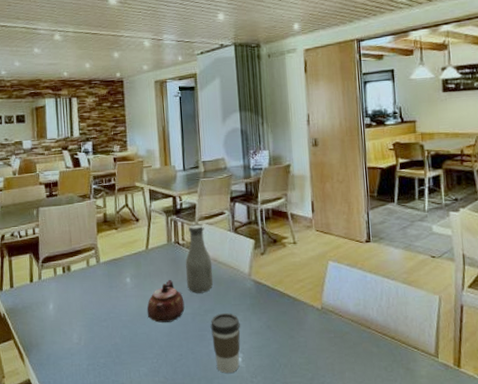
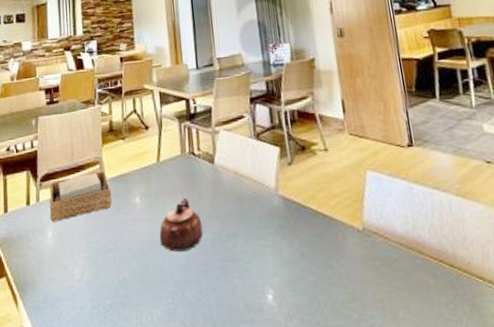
napkin holder: none [50,255,106,296] -> present [49,170,112,222]
bottle: present [185,223,214,293] -> none [201,130,235,214]
coffee cup: present [210,313,241,374] -> none [233,238,271,316]

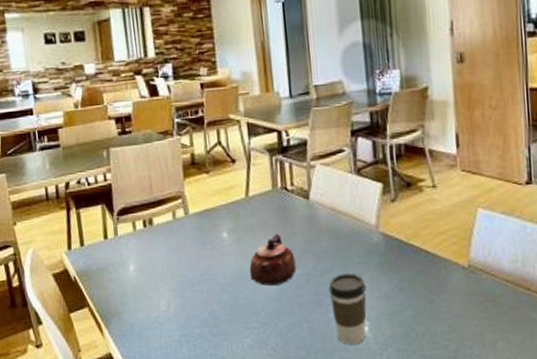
napkin holder: present [49,170,112,222] -> none [128,205,198,256]
coffee cup: none [233,238,271,316] -> present [328,273,367,345]

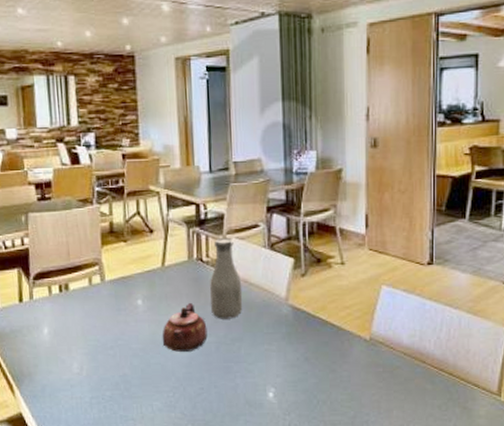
bottle: none [295,164,332,250] -> present [209,237,243,319]
coffee cup: present [328,273,367,345] -> none [237,343,273,410]

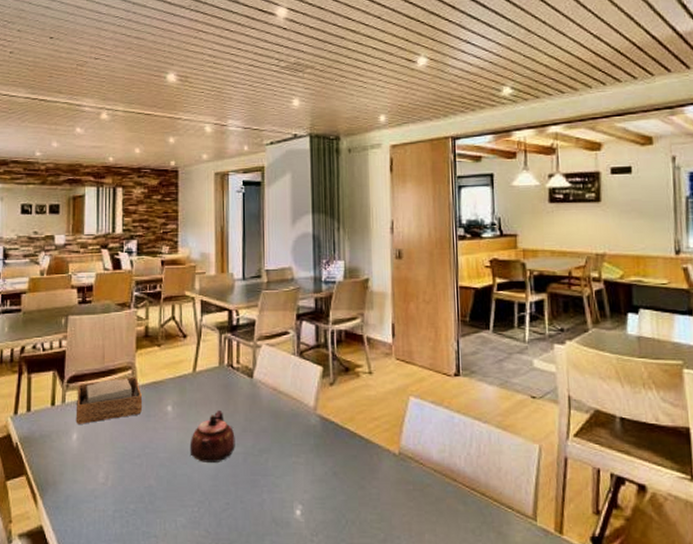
napkin holder: none [44,272,113,319] -> present [76,376,143,424]
bottle: present [209,237,243,319] -> none [238,344,272,428]

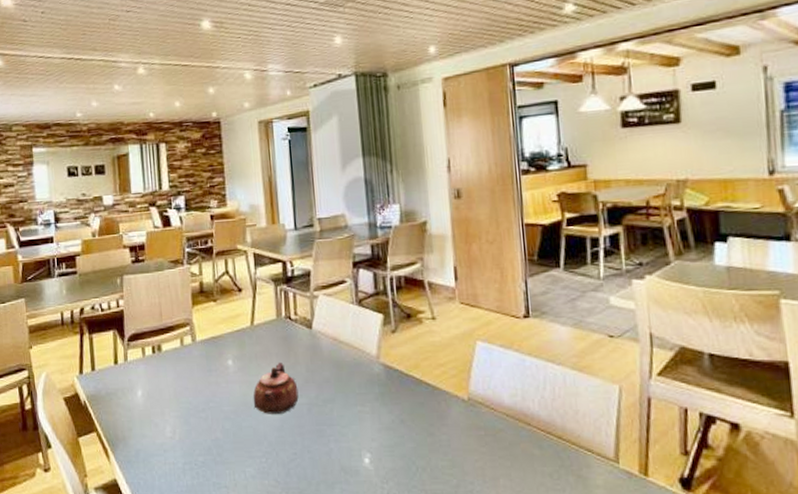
napkin holder: present [76,376,143,424] -> none [137,332,204,381]

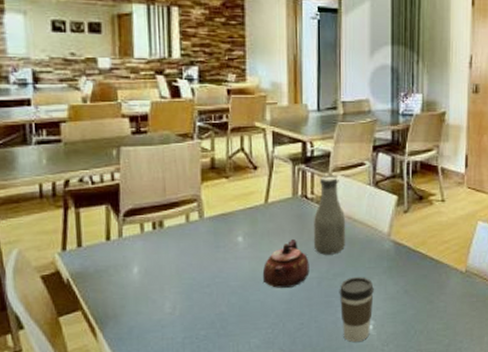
bottle: none [298,294,334,379] -> present [313,175,346,255]
coffee cup: none [330,404,368,478] -> present [339,277,374,343]

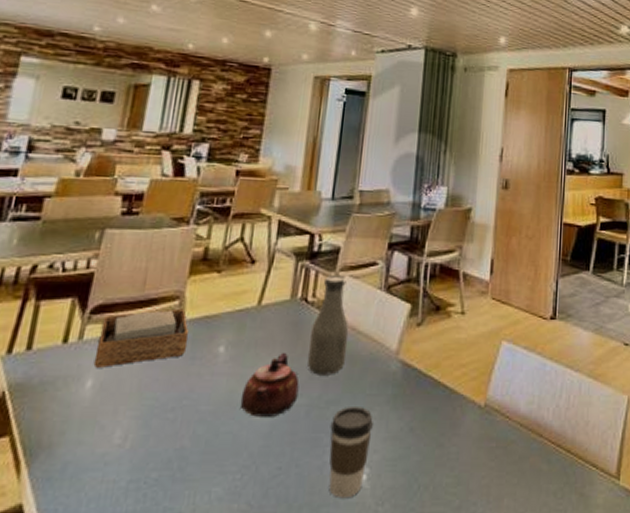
napkin holder: none [135,209,211,258] -> present [93,308,189,368]

